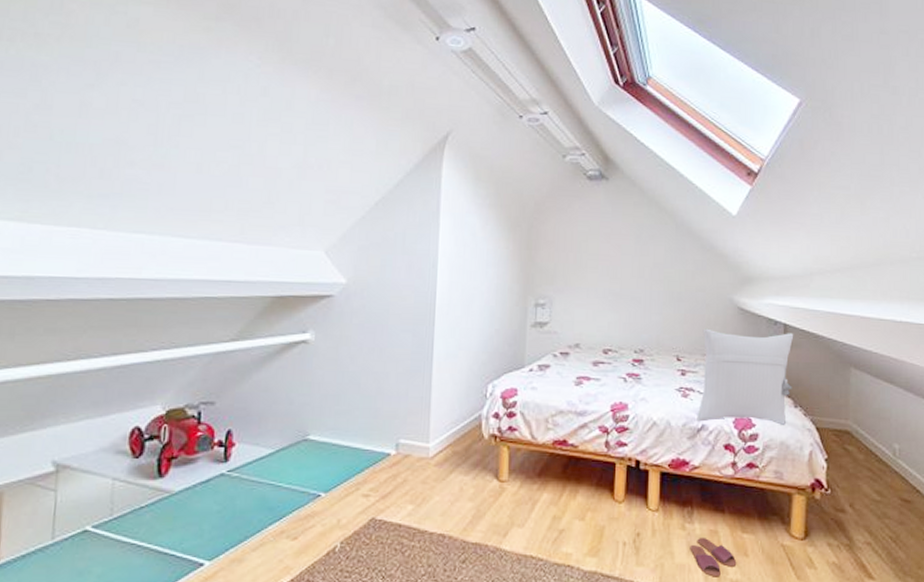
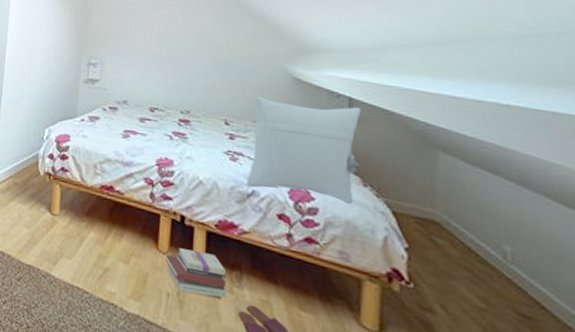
books: none [621,494,680,538] -> present [165,248,228,299]

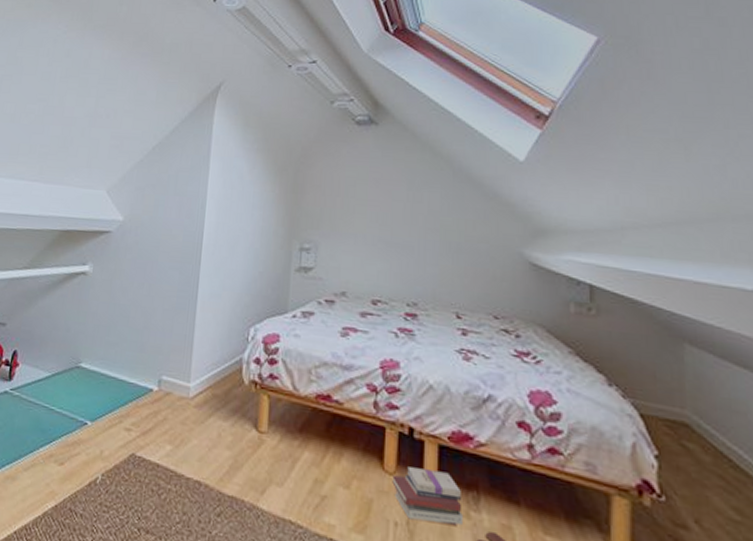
pillow: present [245,95,362,204] -> none [480,284,604,406]

